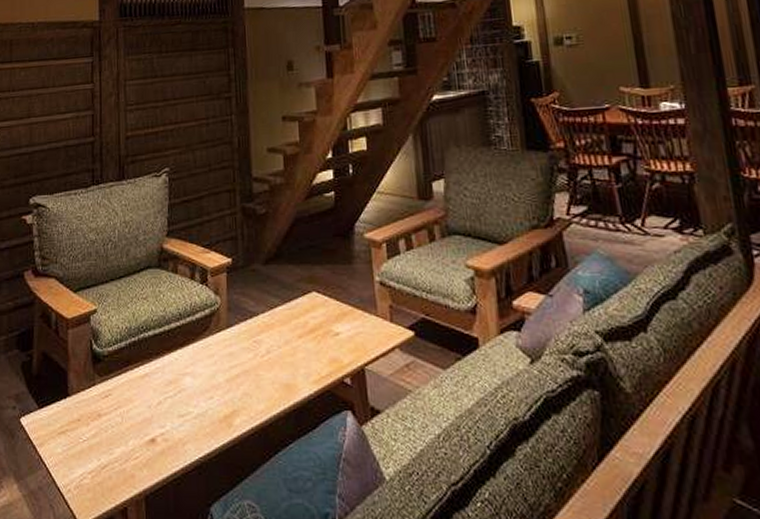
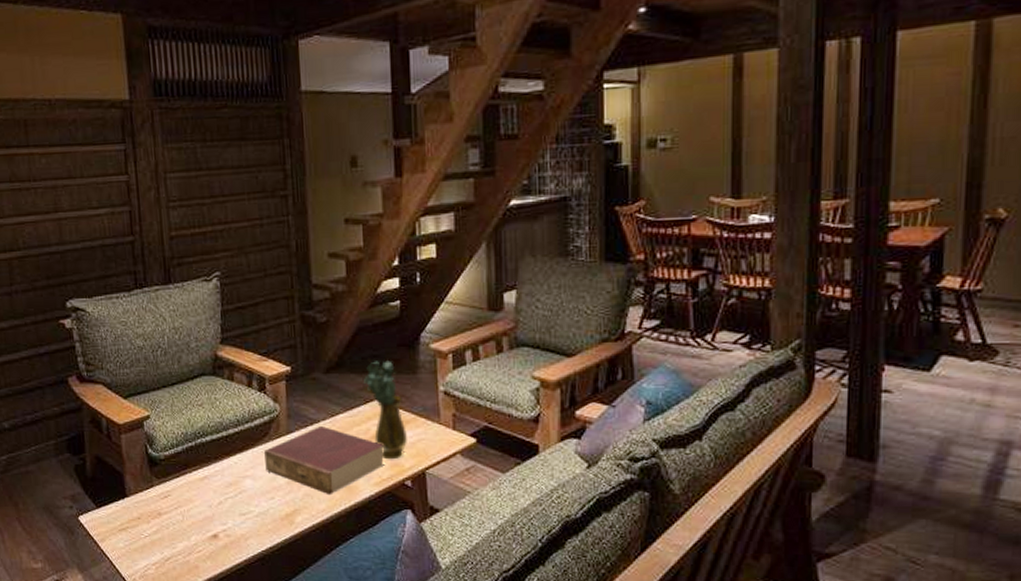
book: none [204,318,323,393] -> present [264,425,384,494]
vase: none [301,248,345,355] -> present [364,358,407,460]

